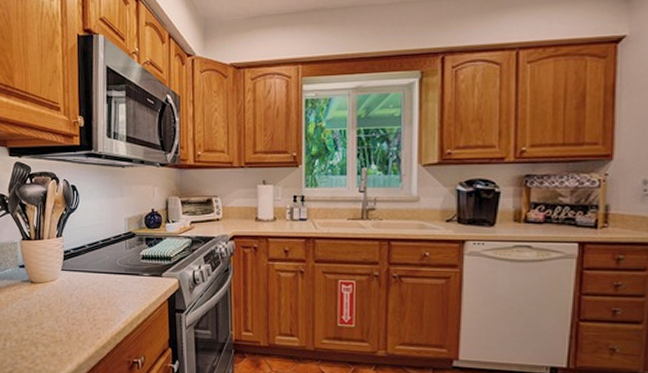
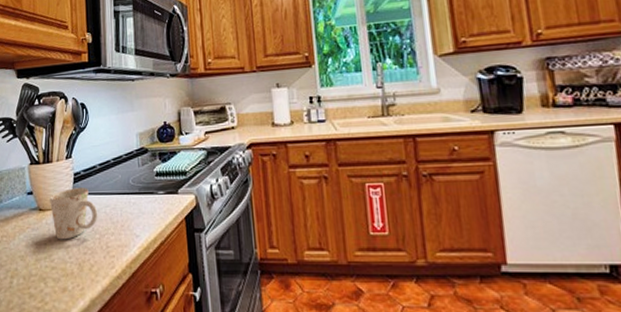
mug: none [41,264,86,311] -> present [50,188,98,240]

